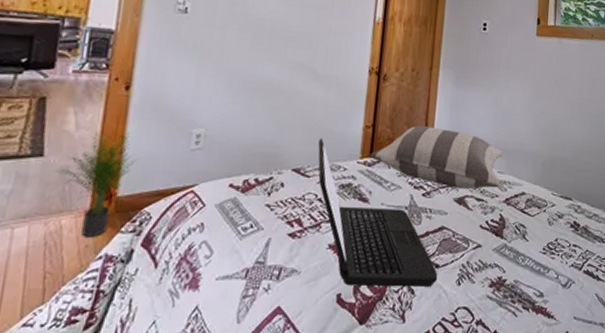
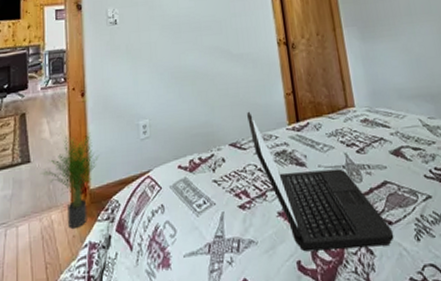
pillow: present [370,126,503,190] -> none [296,84,434,141]

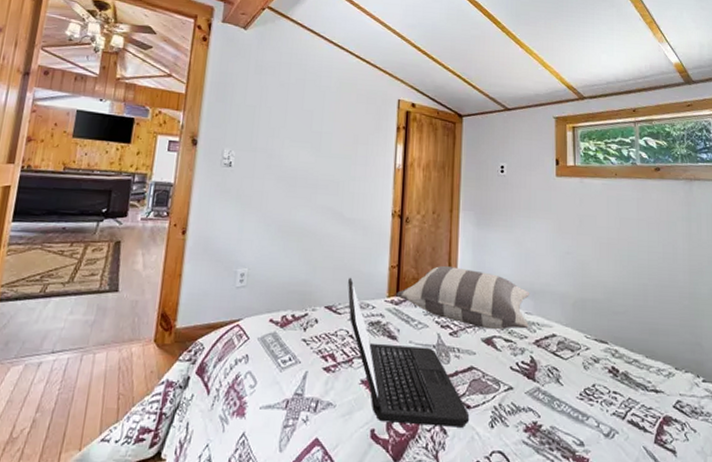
potted plant: present [41,132,100,228] -> none [127,271,192,364]
pillow: none [296,84,434,141] -> present [396,266,529,330]

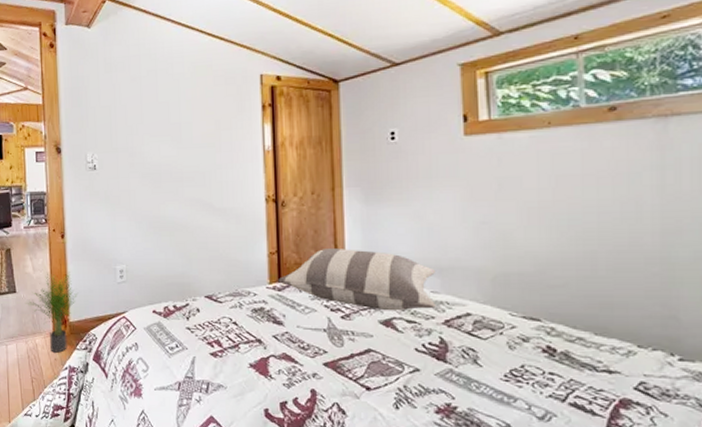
potted plant: none [127,271,192,364] -> present [26,272,79,353]
laptop: present [348,277,470,428] -> none [226,266,371,408]

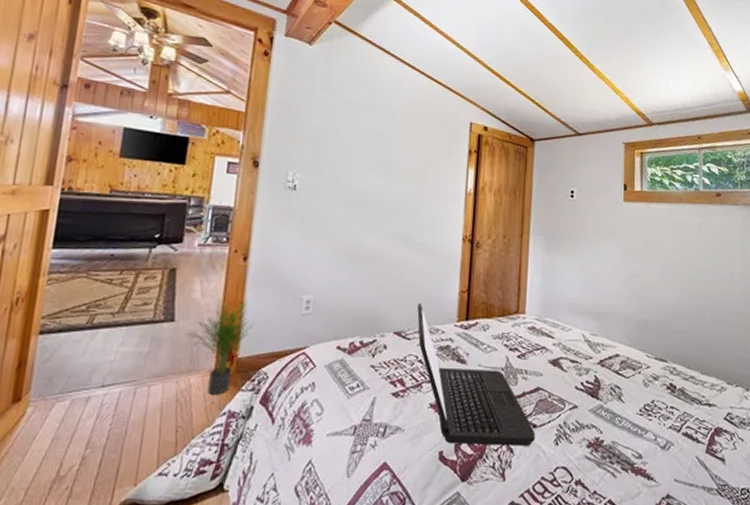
laptop: none [226,266,371,408] -> present [417,302,536,446]
pillow: present [278,249,436,311] -> none [466,290,595,352]

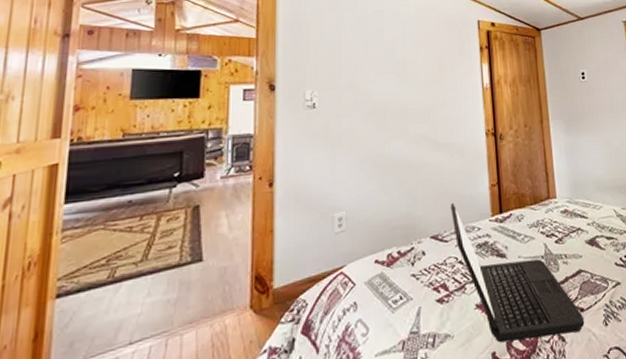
potted plant: present [185,299,254,395] -> none [215,226,287,333]

